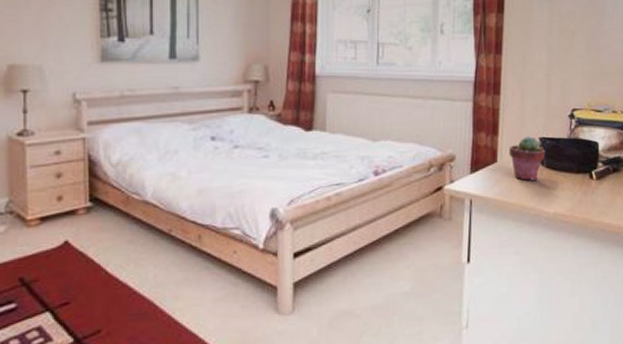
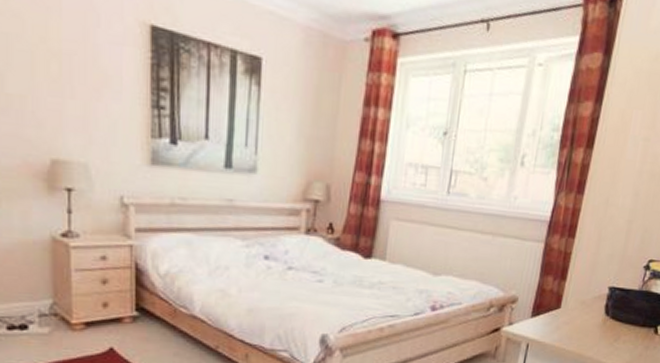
potted succulent: present [508,136,546,181] -> none [574,284,614,330]

